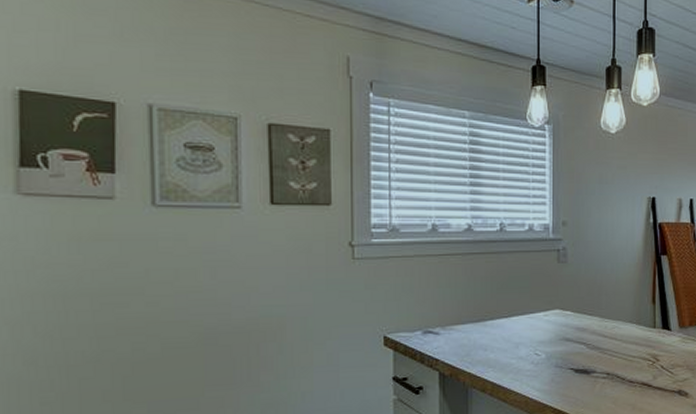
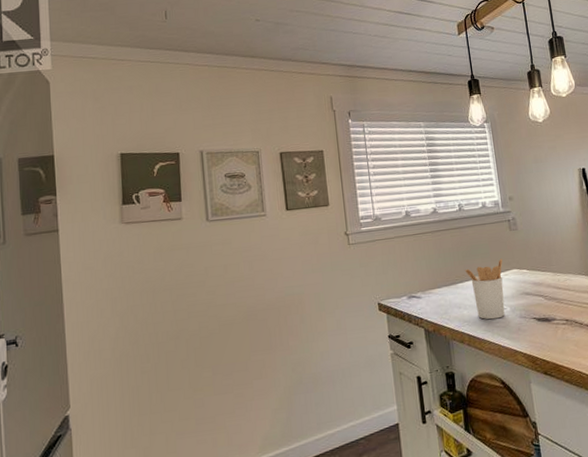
utensil holder: none [498,295,544,367] -> present [465,258,505,320]

